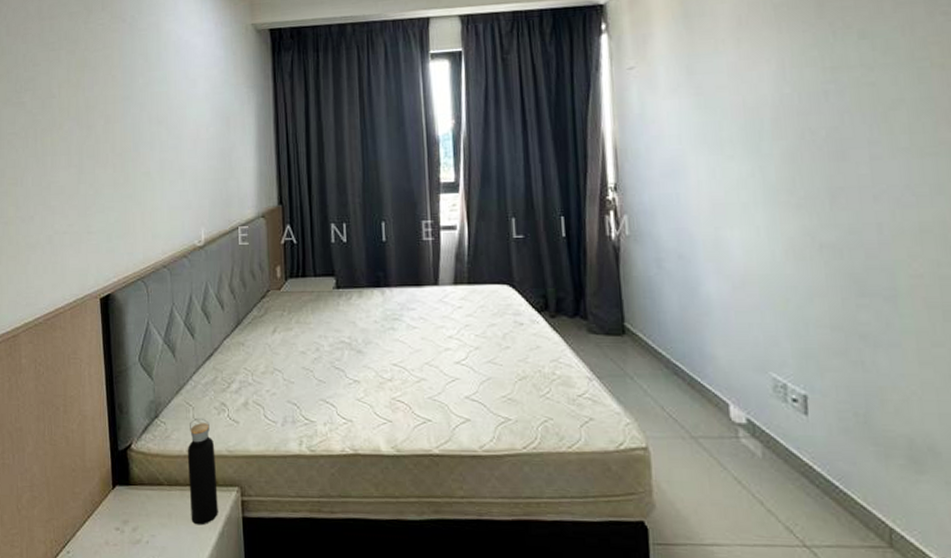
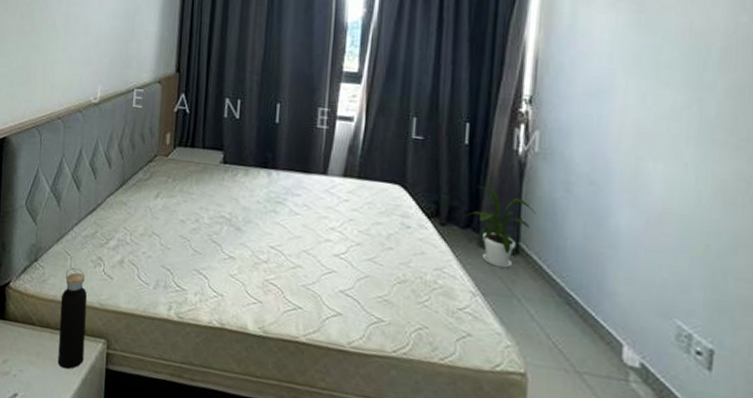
house plant: none [568,275,635,350] -> present [461,186,536,269]

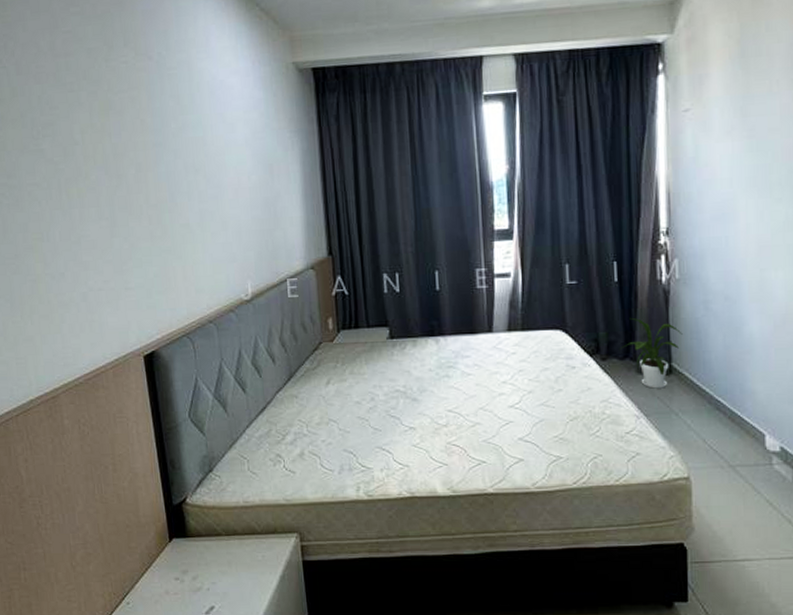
water bottle: present [57,267,88,369] -> none [243,469,278,571]

